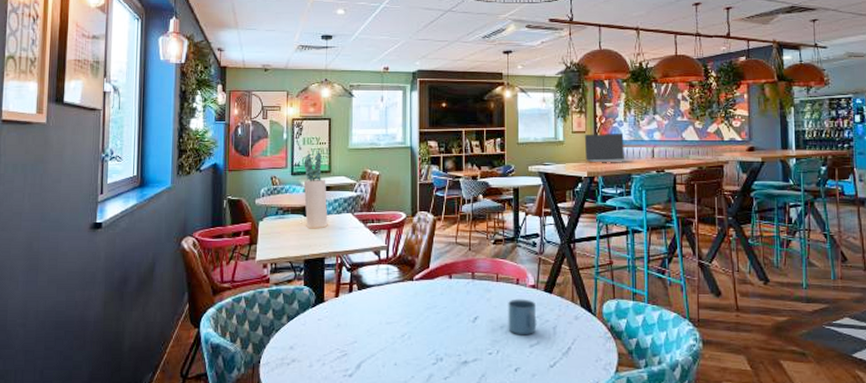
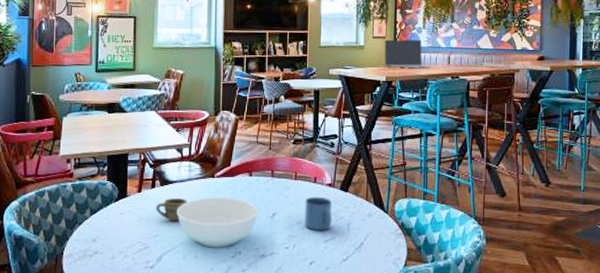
vase: present [303,148,328,229] -> none [108,46,132,126]
cup: none [354,302,386,327] -> present [156,197,187,222]
bowl: none [375,301,459,354] -> present [176,197,258,248]

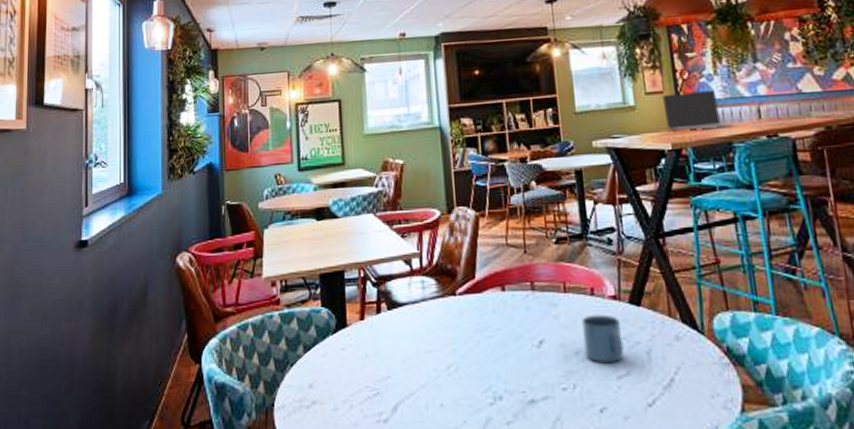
cup: present [156,197,187,222] -> none [384,324,424,357]
bowl: present [176,197,258,248] -> none [411,322,519,392]

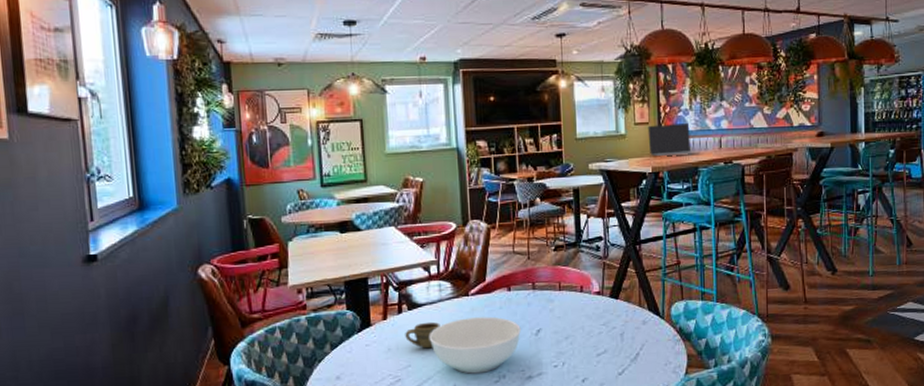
cup: none [384,324,424,357] -> present [405,321,440,349]
bowl: none [411,322,519,392] -> present [428,316,521,374]
cup: present [581,314,624,364] -> none [571,306,604,345]

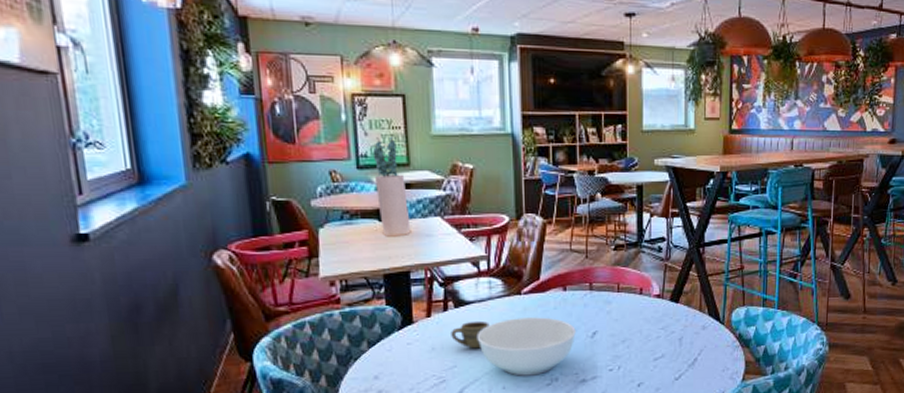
vase: none [334,155,369,247] -> present [372,134,411,237]
laptop: present [647,123,701,157] -> none [718,121,772,156]

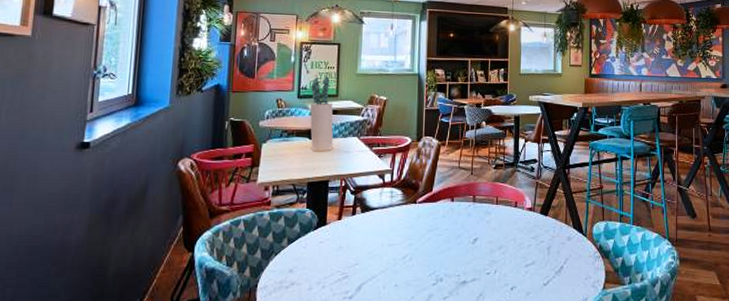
cup: present [451,320,490,349] -> none [356,224,389,249]
bowl: present [477,317,576,376] -> none [377,223,460,275]

